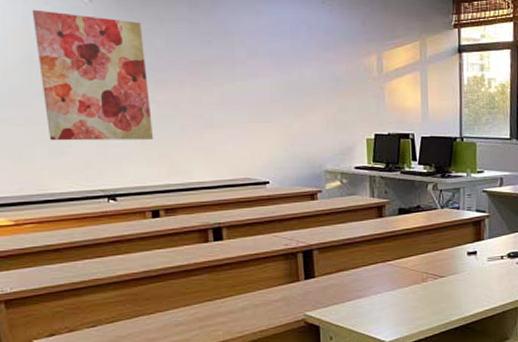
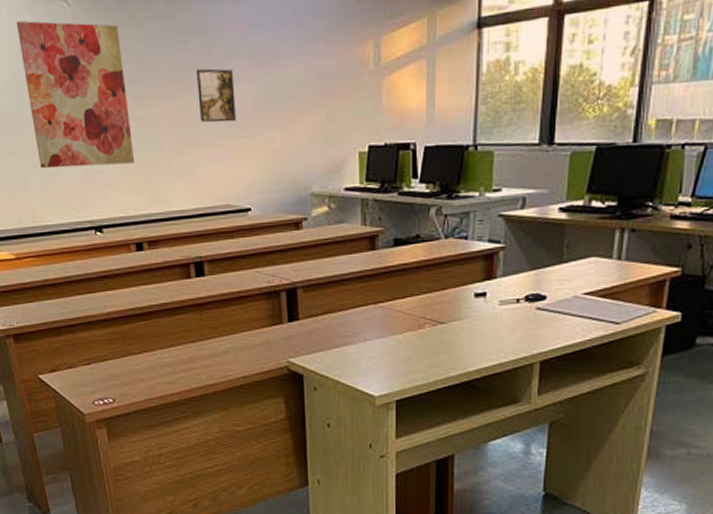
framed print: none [218,65,255,109] -> present [197,68,236,123]

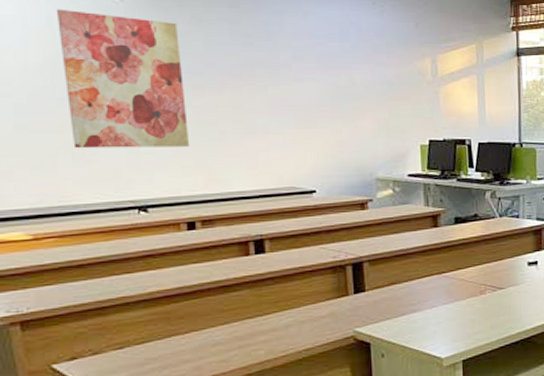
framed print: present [197,68,236,123] -> none [261,68,301,114]

